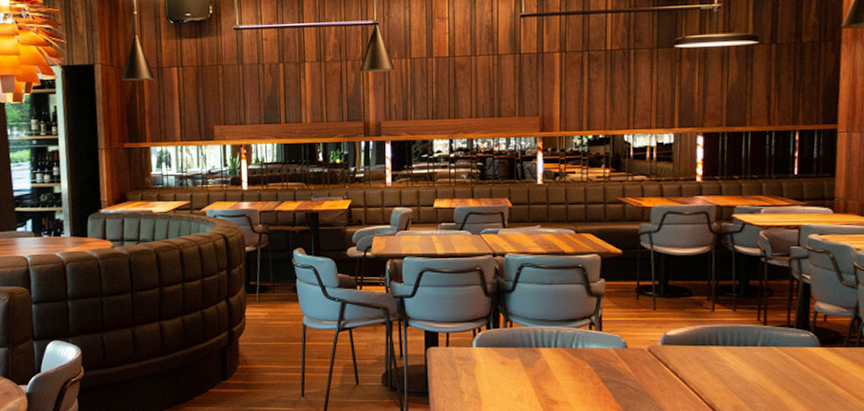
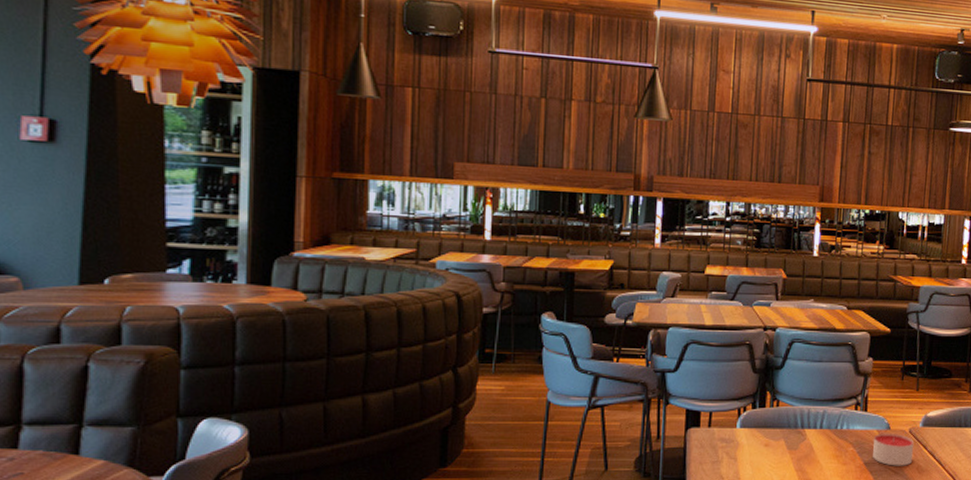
candle: none [611,351,654,384] -> present [873,433,914,466]

